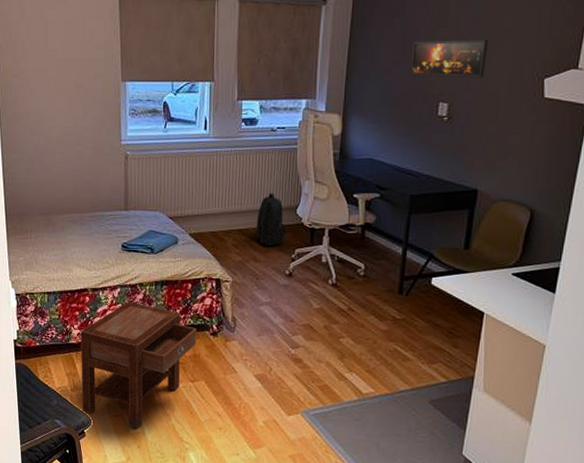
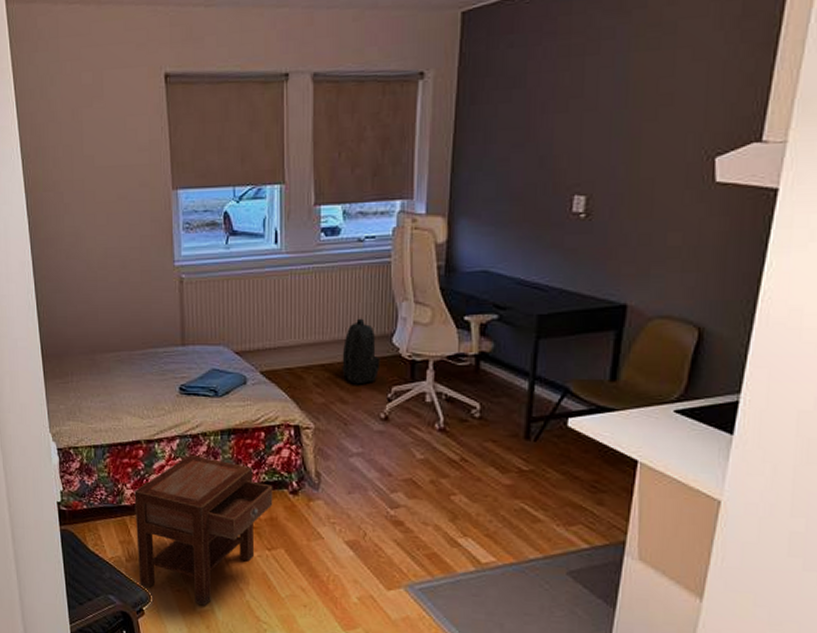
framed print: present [410,39,489,78] -> none [535,110,639,163]

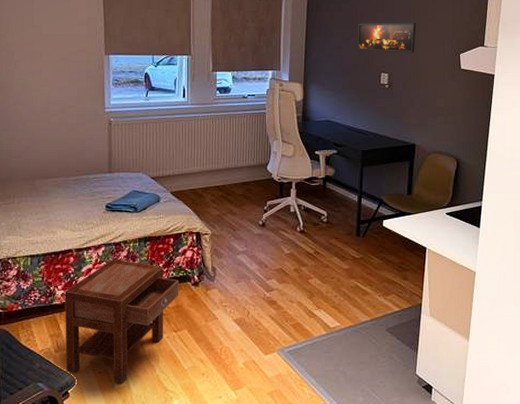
backpack: present [342,318,381,385] -> none [231,152,259,201]
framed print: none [535,110,639,163] -> present [357,22,417,53]

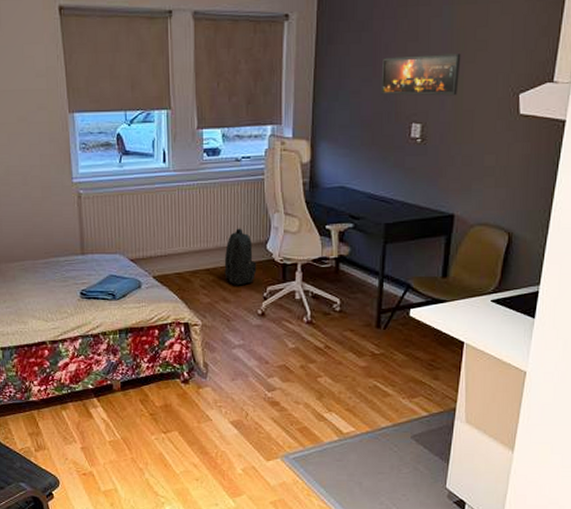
nightstand: present [64,258,179,383] -> none [41,352,167,486]
backpack: none [231,152,259,201] -> present [224,228,257,286]

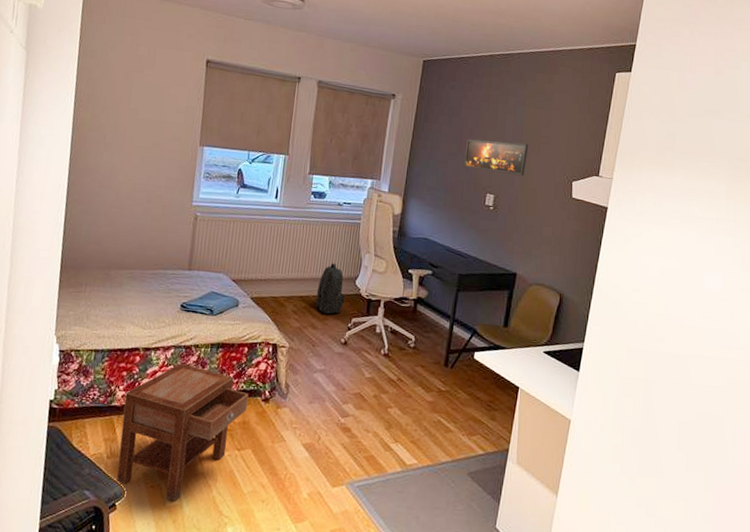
nightstand: none [41,352,167,486] -> present [117,362,249,501]

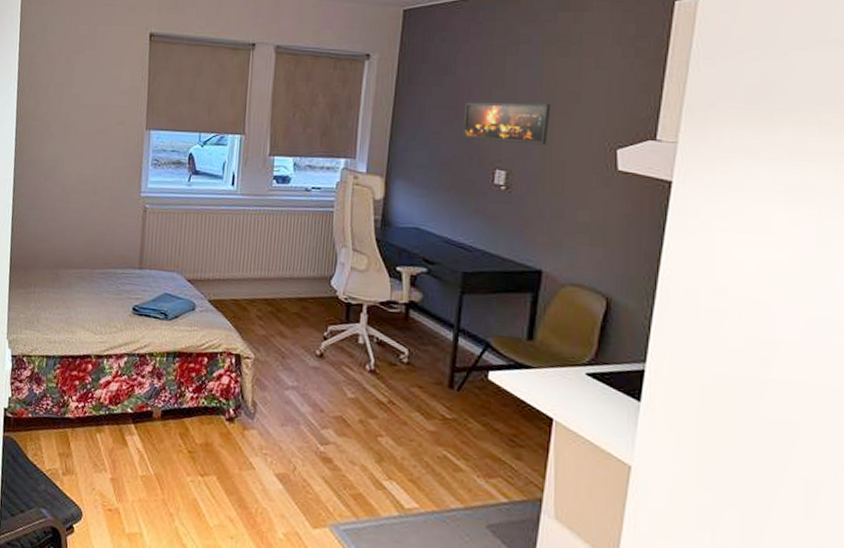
nightstand: present [117,362,249,501] -> none [73,372,211,529]
backpack: present [315,263,346,315] -> none [283,259,319,321]

